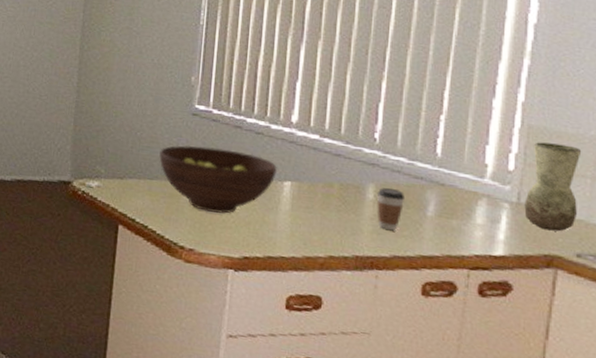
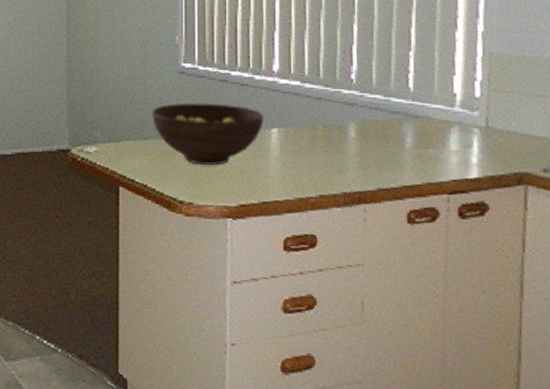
coffee cup: present [377,187,405,231] -> none [359,124,384,165]
vase: present [524,142,582,232] -> none [492,68,540,150]

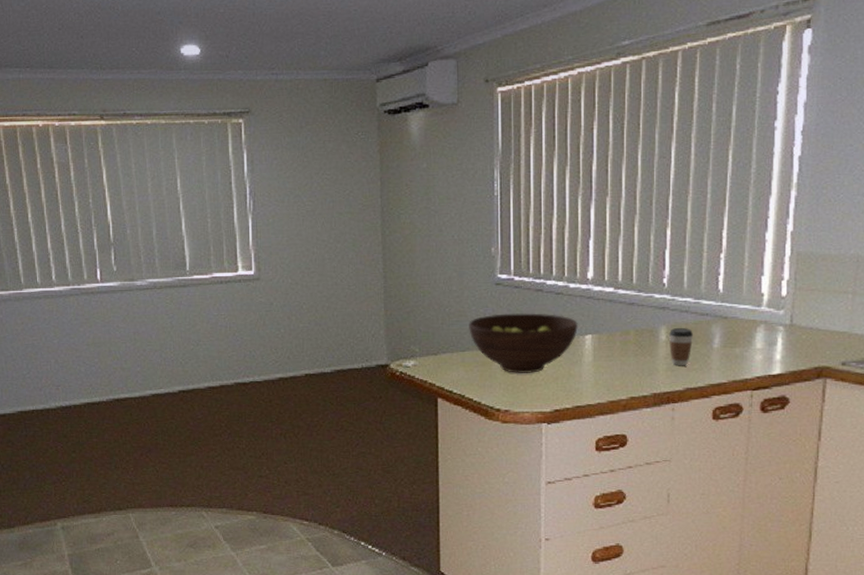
coffee cup: none [359,124,384,165] -> present [669,327,693,366]

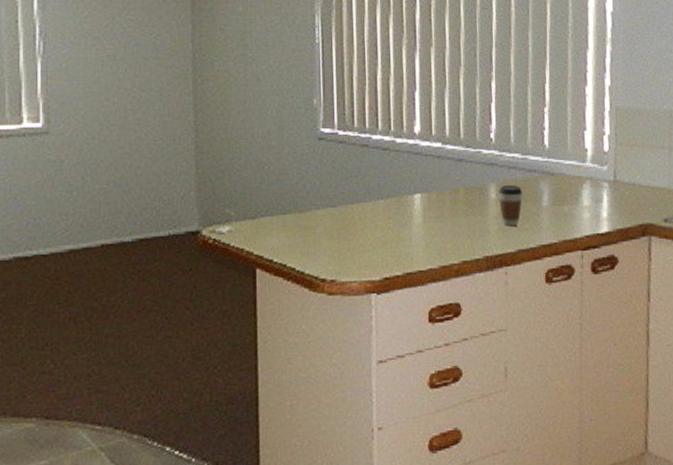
fruit bowl: present [469,313,579,373] -> none [290,170,407,238]

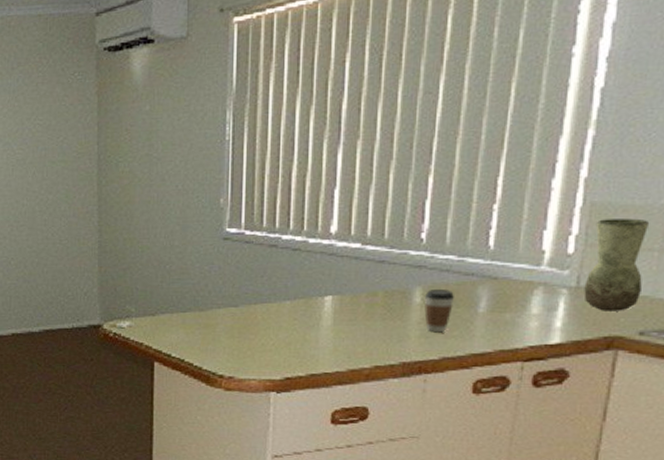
vase: none [620,121,661,202] -> present [583,218,650,311]

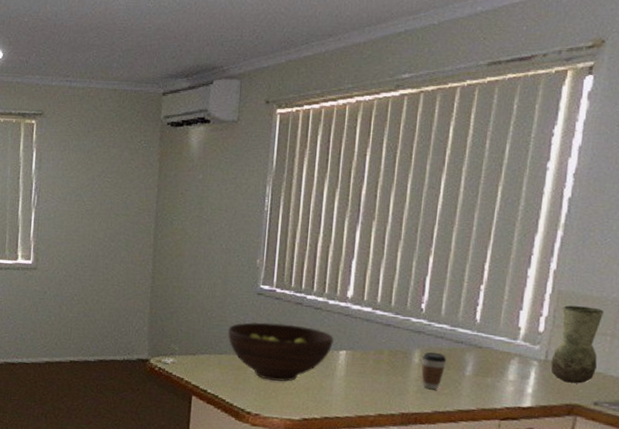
fruit bowl: none [191,271,318,337] -> present [228,322,335,382]

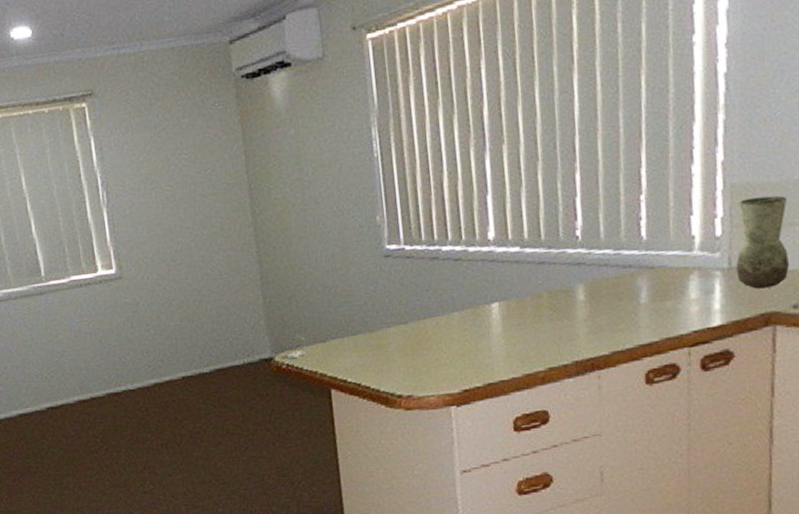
fruit bowl: present [228,322,335,382] -> none [358,283,483,354]
coffee cup: present [421,352,446,390] -> none [588,284,616,328]

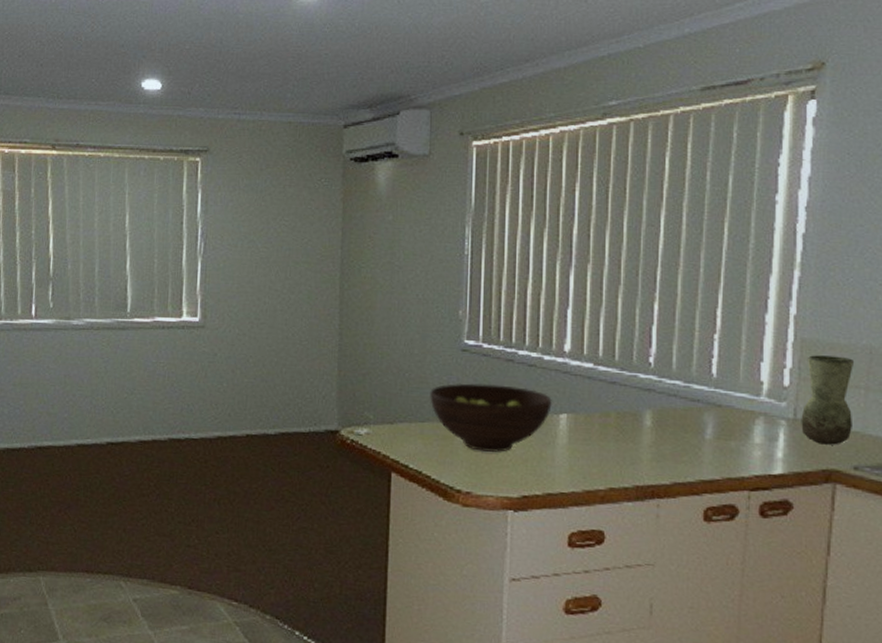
fruit bowl: none [358,283,483,354] -> present [430,383,553,452]

